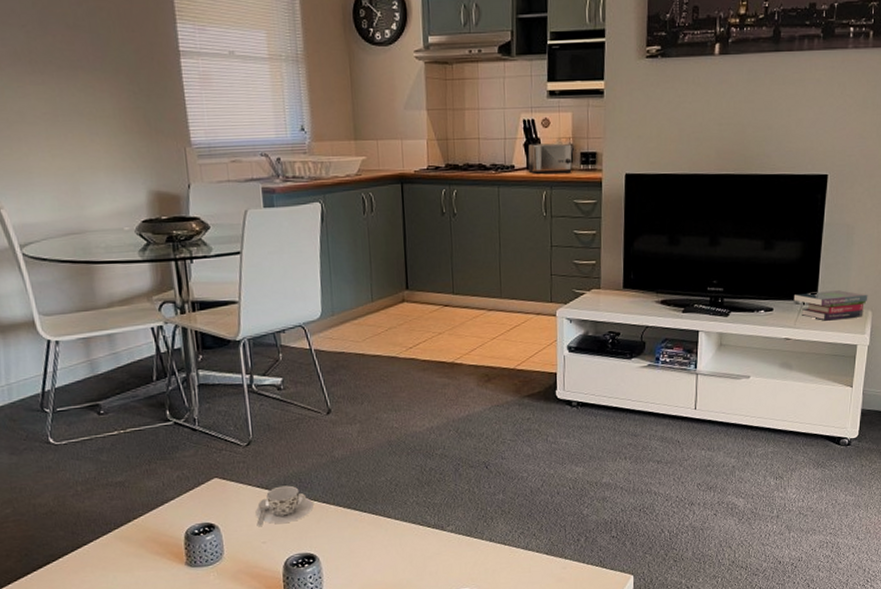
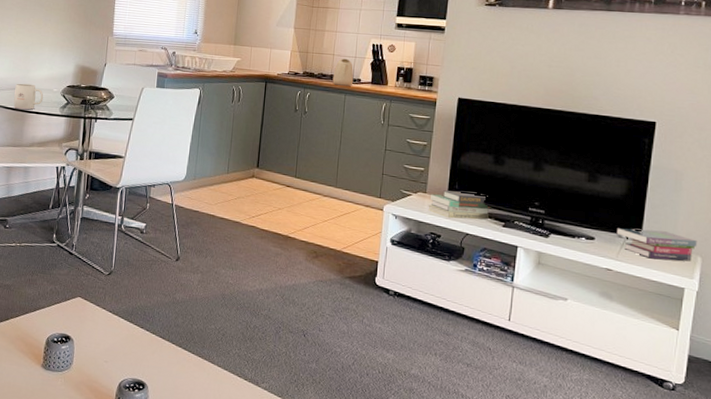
mug: none [67,225,113,261] -> present [13,83,44,110]
teacup: present [255,485,314,526] -> none [103,314,152,349]
kettle: none [481,141,506,176] -> present [332,58,354,86]
toaster: present [528,143,574,175] -> none [372,64,414,92]
books: none [604,279,671,313] -> present [428,190,493,220]

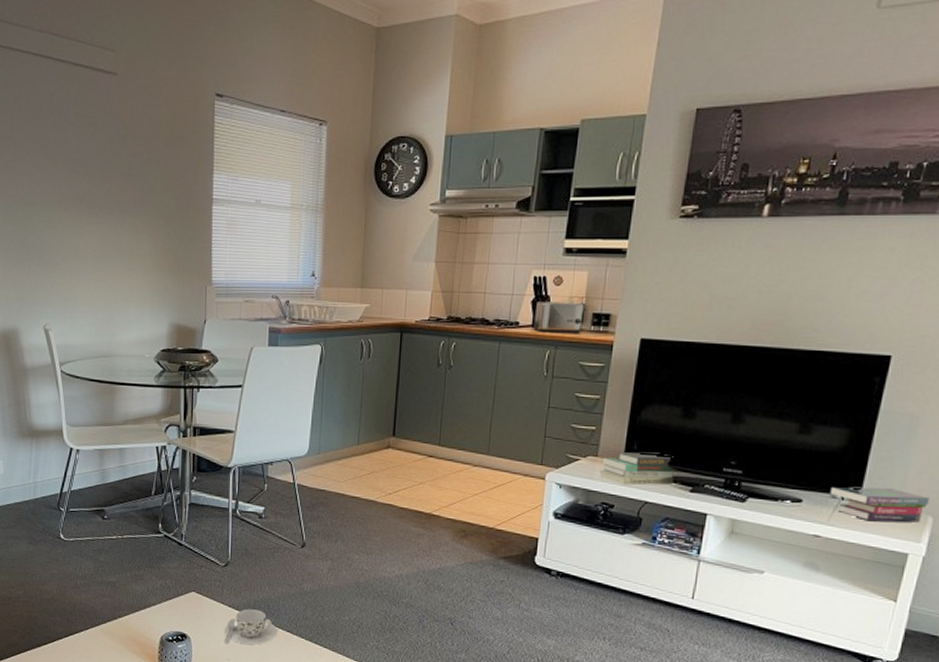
mug: present [13,83,44,110] -> none [99,350,135,381]
teacup: none [103,314,152,349] -> present [224,609,278,645]
kettle: present [332,58,354,86] -> none [484,297,510,331]
toaster: none [372,64,414,92] -> present [533,302,586,334]

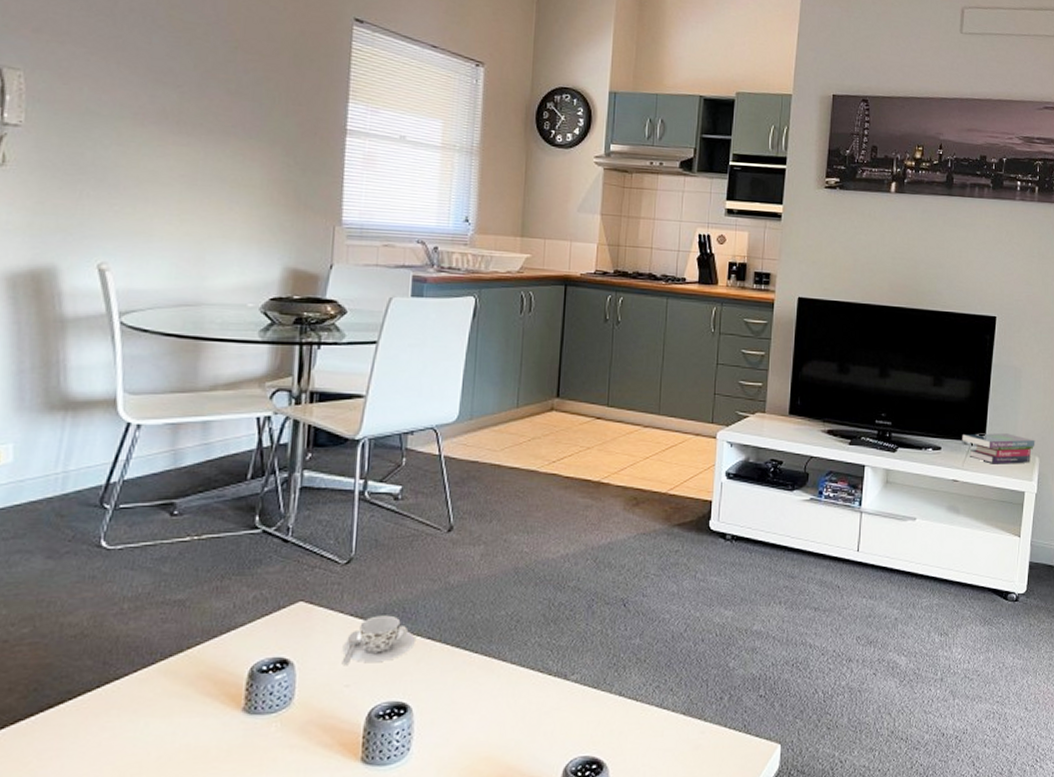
toaster: present [533,302,586,334] -> none [700,259,748,292]
books: present [599,452,679,486] -> none [767,407,838,441]

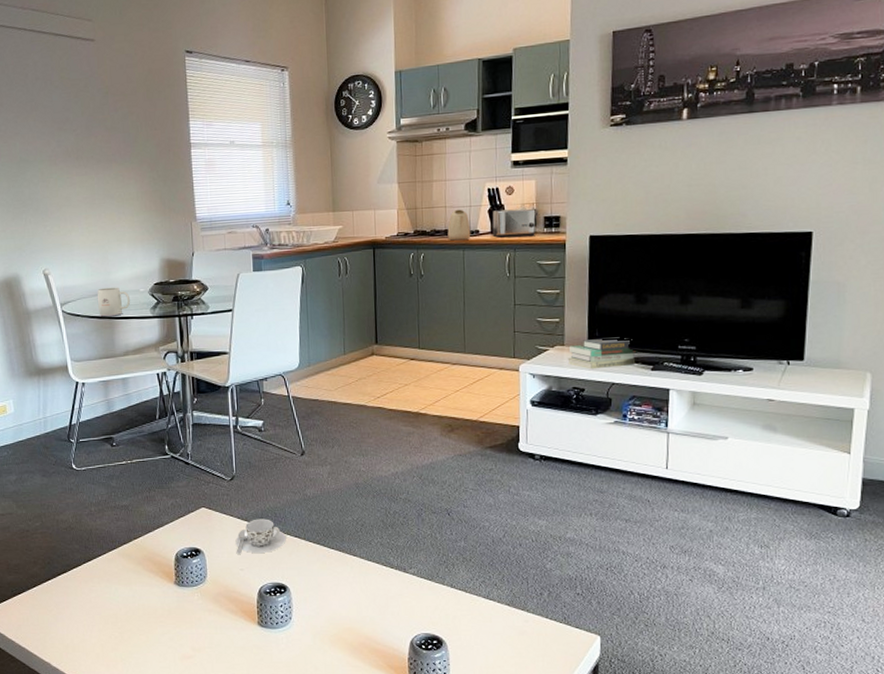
mug: none [178,297,232,336] -> present [97,287,131,317]
kettle: none [651,252,677,287] -> present [447,209,471,241]
toaster: none [700,259,748,292] -> present [492,208,537,239]
books: none [767,407,838,441] -> present [568,337,638,370]
books: present [962,433,1035,464] -> none [776,350,866,382]

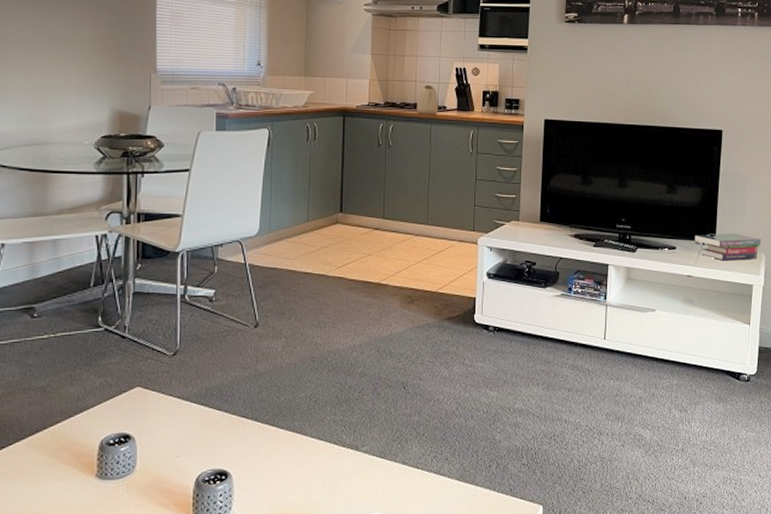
mug: present [97,287,131,317] -> none [30,137,72,170]
teacup: present [235,519,286,554] -> none [173,397,232,439]
toaster: present [492,208,537,239] -> none [458,89,499,116]
books: present [568,337,638,370] -> none [522,215,583,244]
books: none [776,350,866,382] -> present [694,233,761,261]

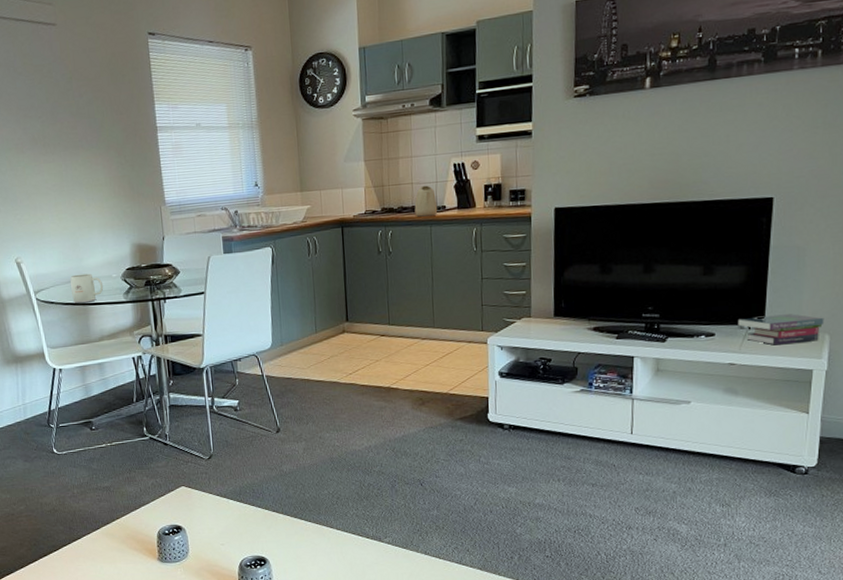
mug: none [30,137,72,170] -> present [70,273,104,303]

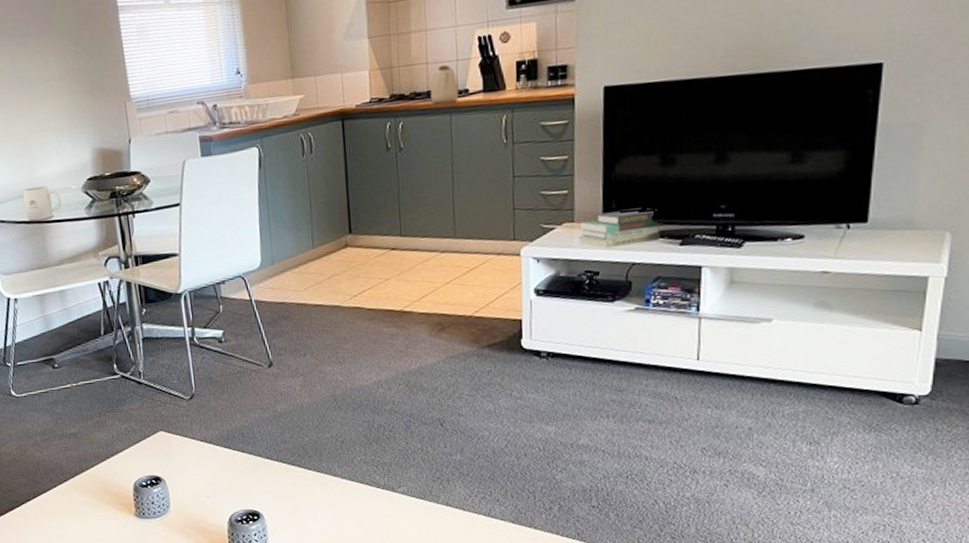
books: none [534,307,603,340] -> present [578,208,664,249]
books: present [737,314,824,346] -> none [833,208,945,248]

